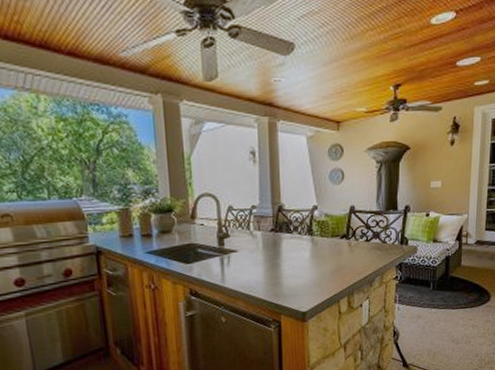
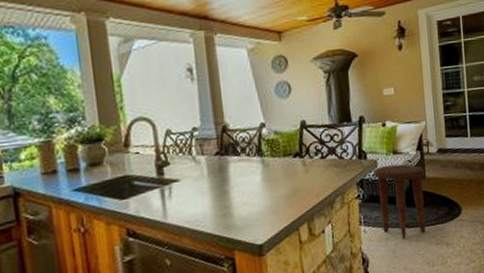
side table: none [413,252,462,319] -> present [374,164,426,240]

